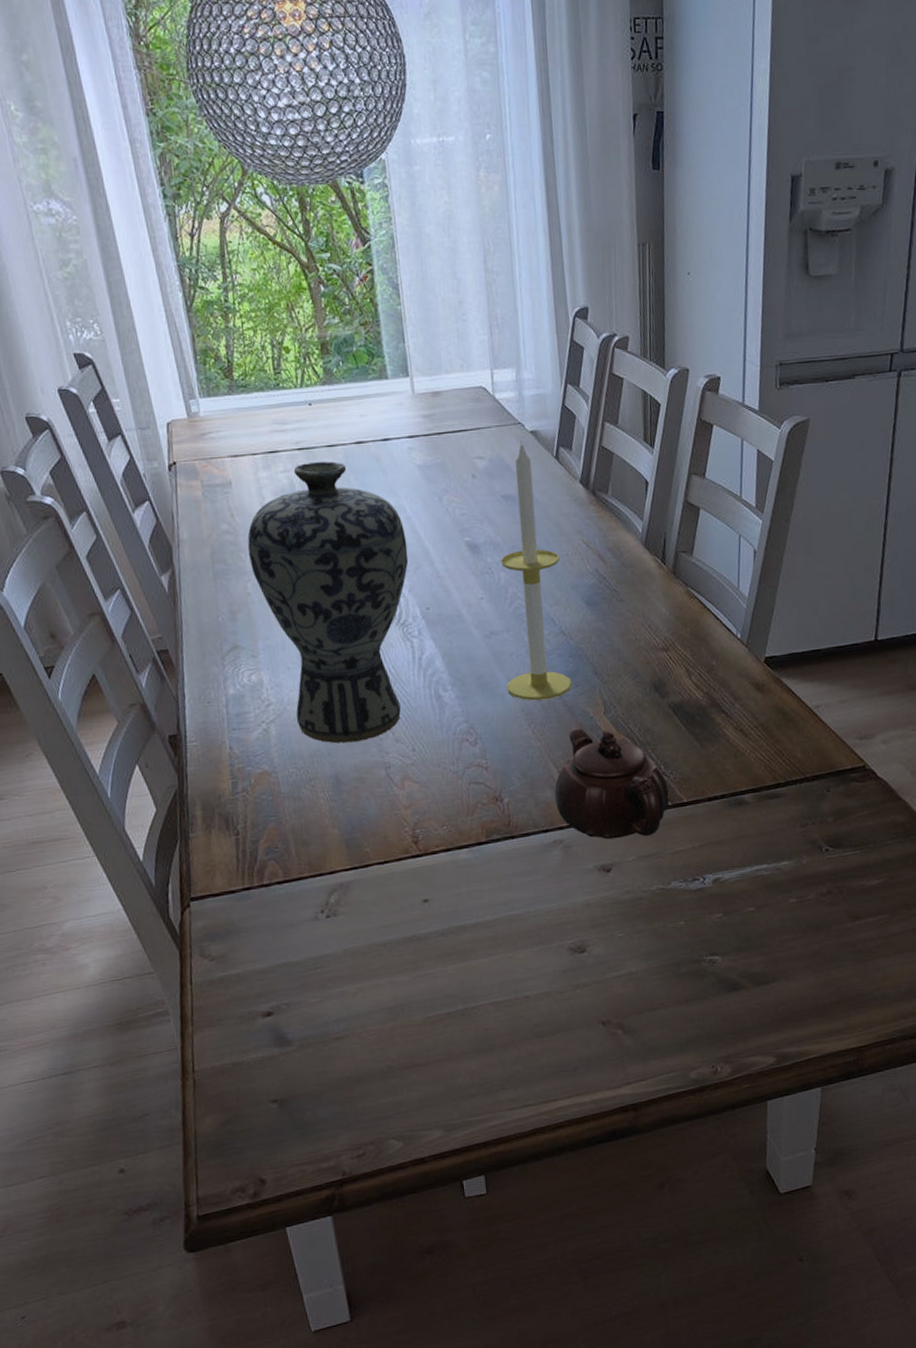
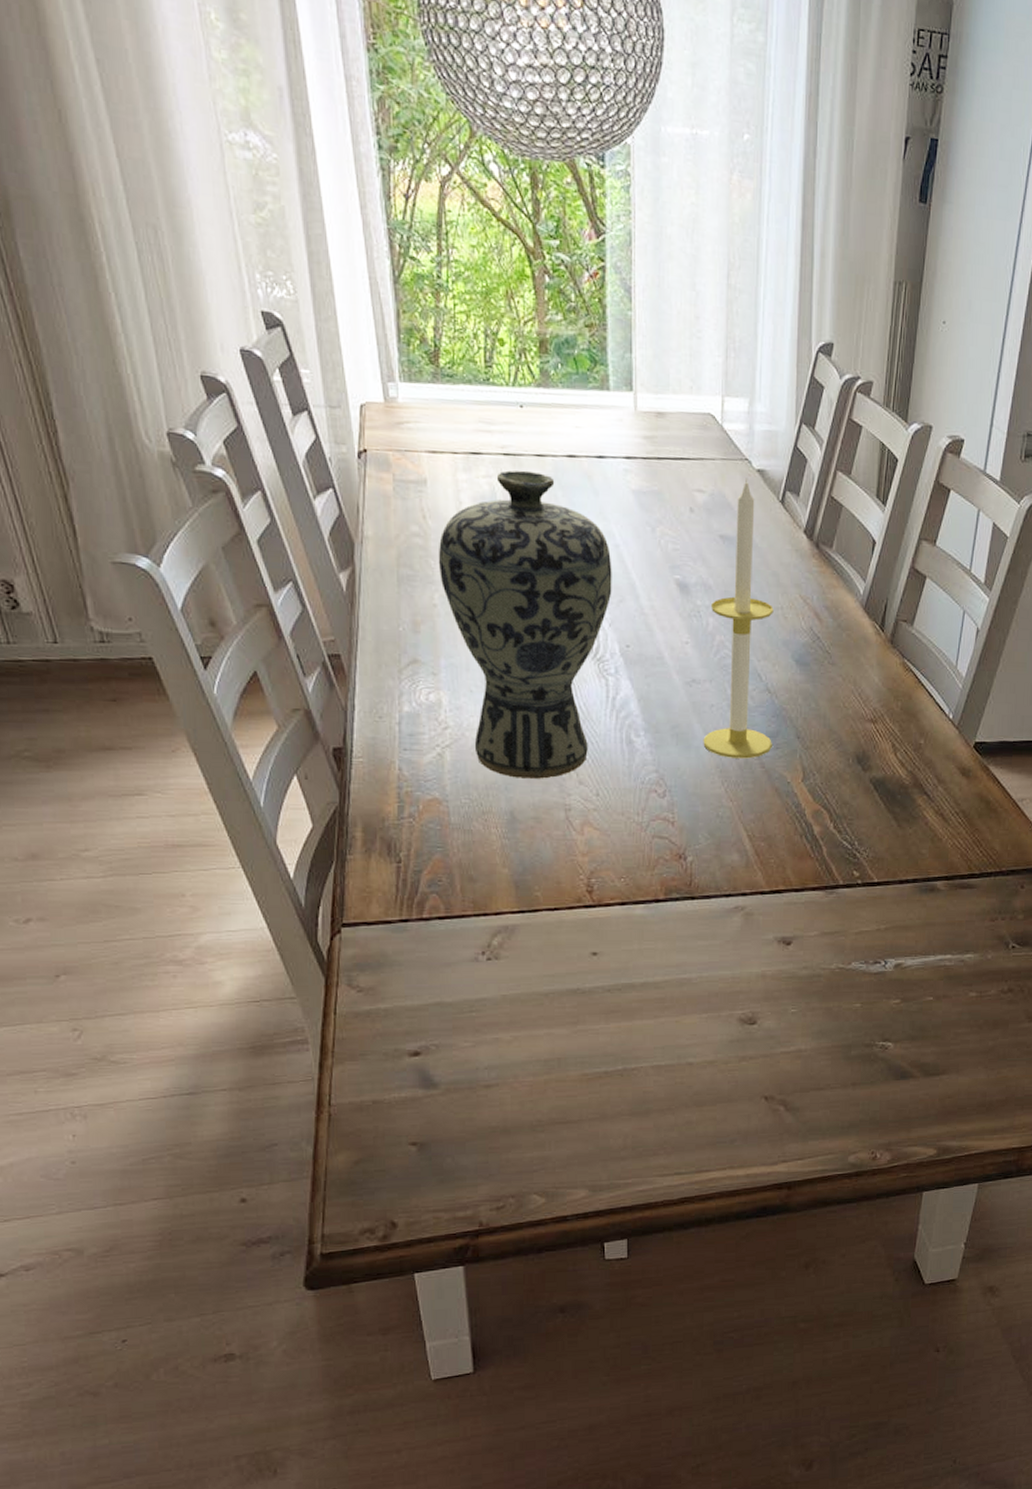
teapot: present [555,729,669,840] -> none [742,793,860,912]

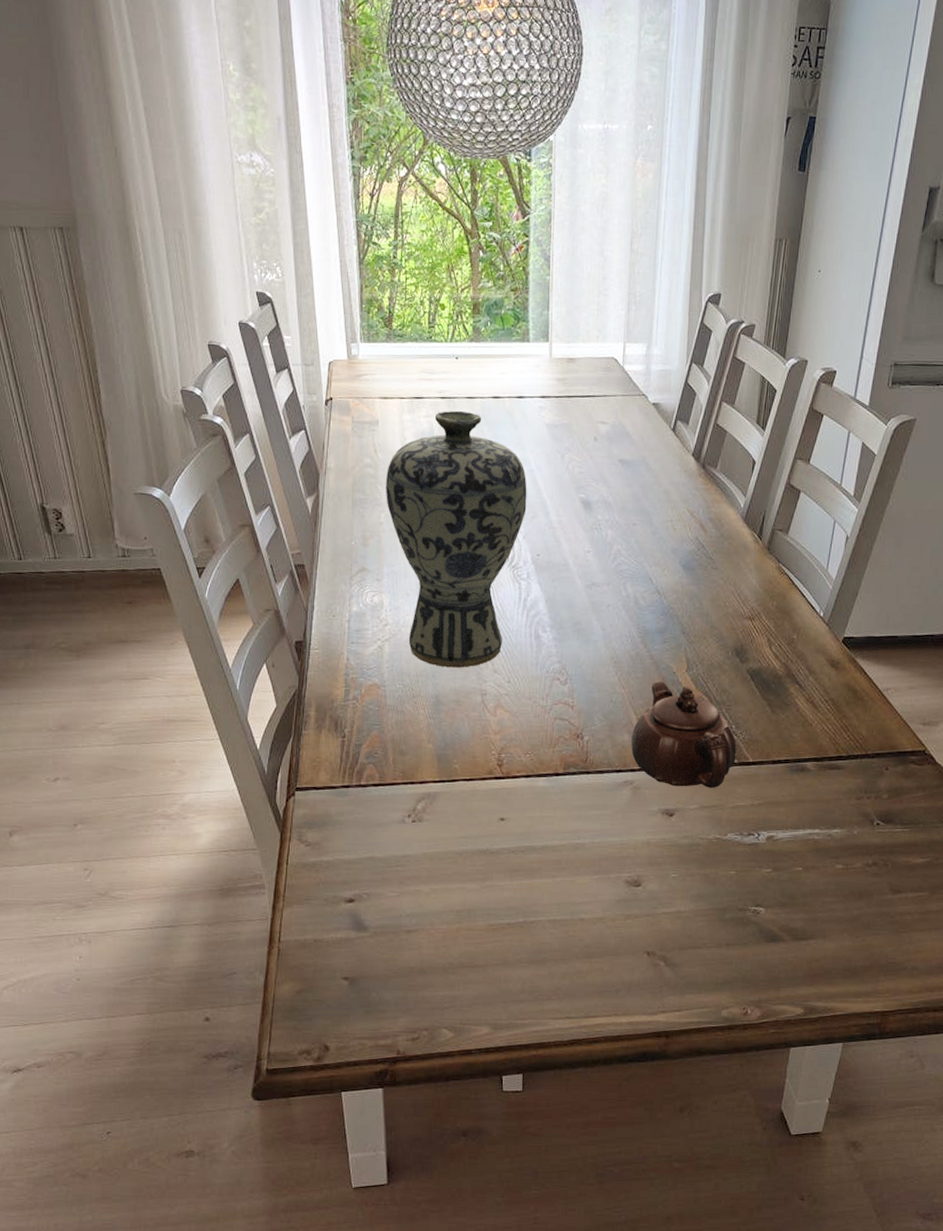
candle: present [703,478,774,759] -> none [600,410,664,651]
teapot: none [742,793,860,912] -> present [631,682,737,788]

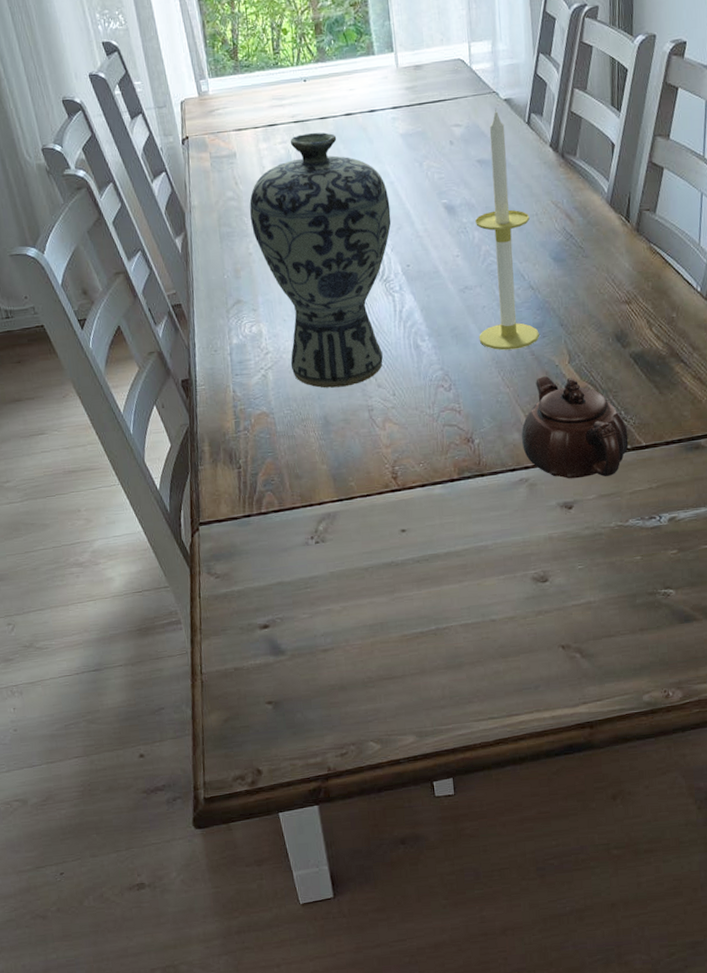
candle: none [600,410,664,651] -> present [474,108,540,350]

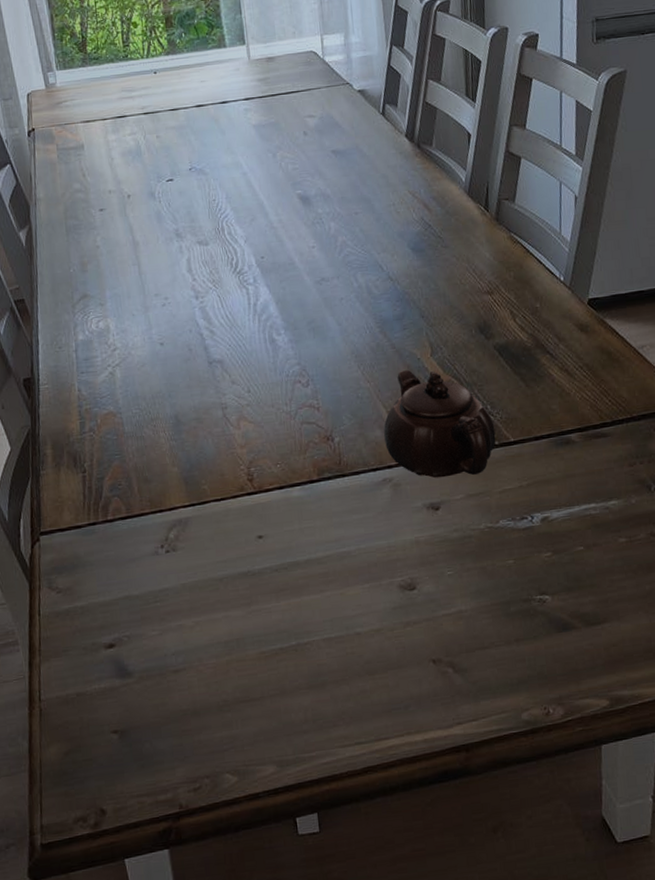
vase: present [249,132,391,388] -> none [97,124,245,386]
candle: present [474,108,540,350] -> none [330,99,400,344]

